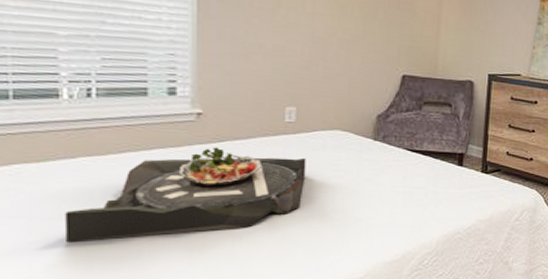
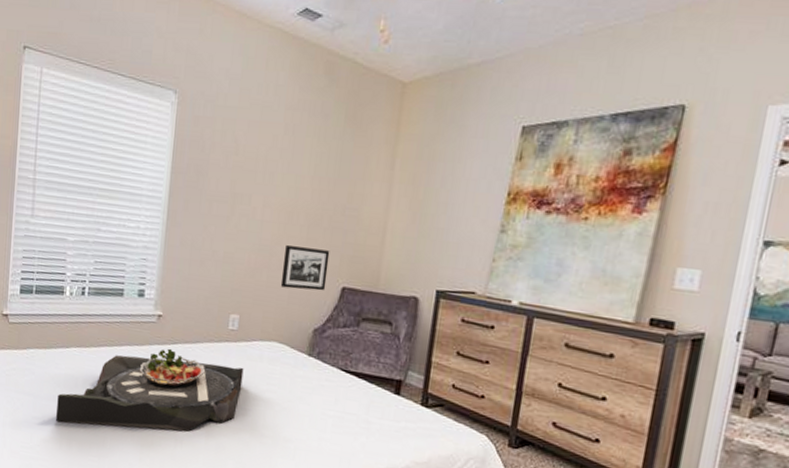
picture frame: none [339,37,388,80] -> present [280,245,330,291]

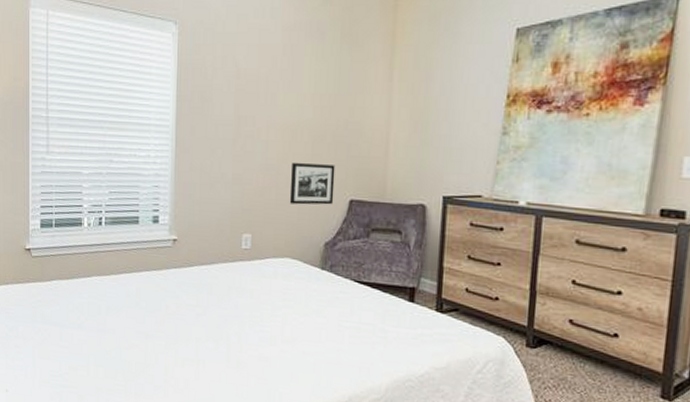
serving tray: present [56,348,244,432] -> none [82,271,259,351]

